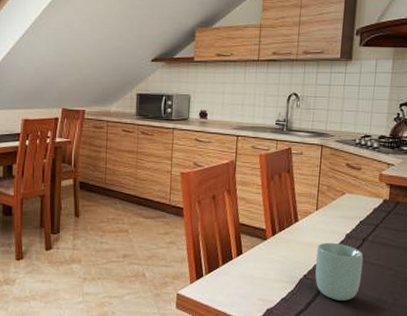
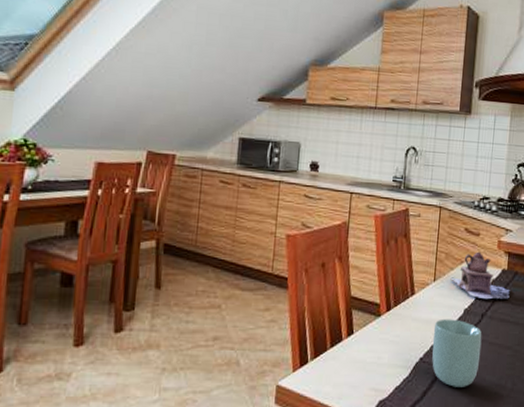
teapot: none [332,184,392,226] -> present [450,251,510,300]

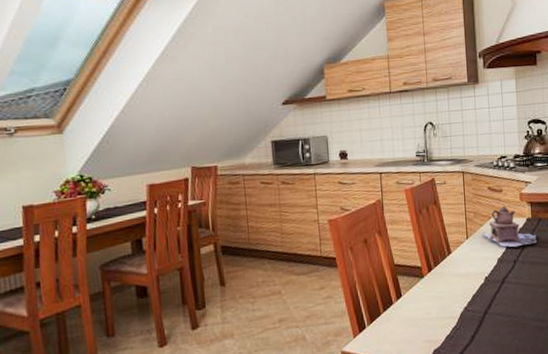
cup: present [432,319,482,387] -> none [472,269,518,328]

